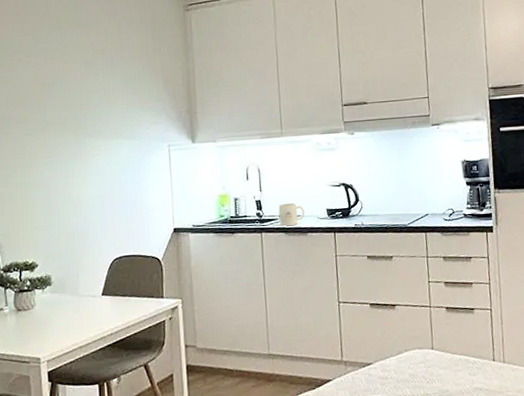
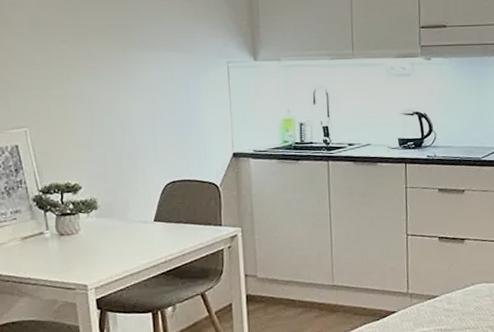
mug: present [278,203,305,227] -> none [347,131,375,155]

